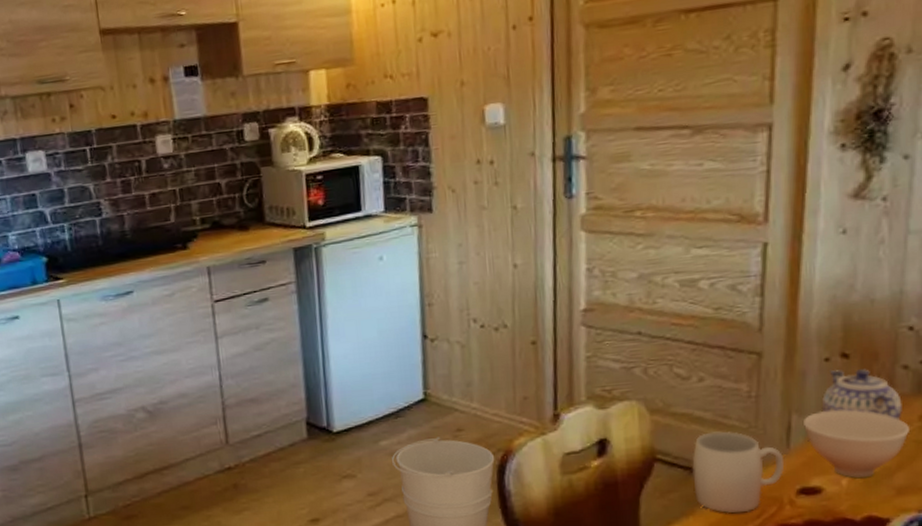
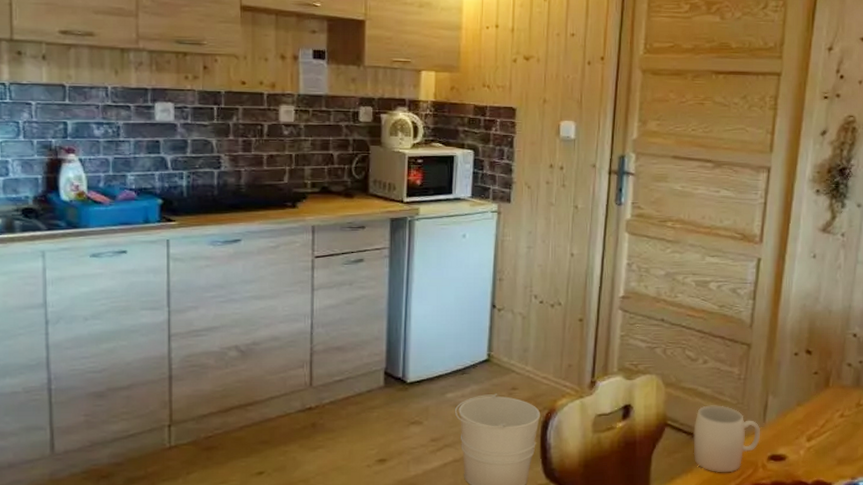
bowl: present [802,409,911,478] -> none [776,394,850,450]
teapot: present [821,369,902,421] -> none [790,362,845,406]

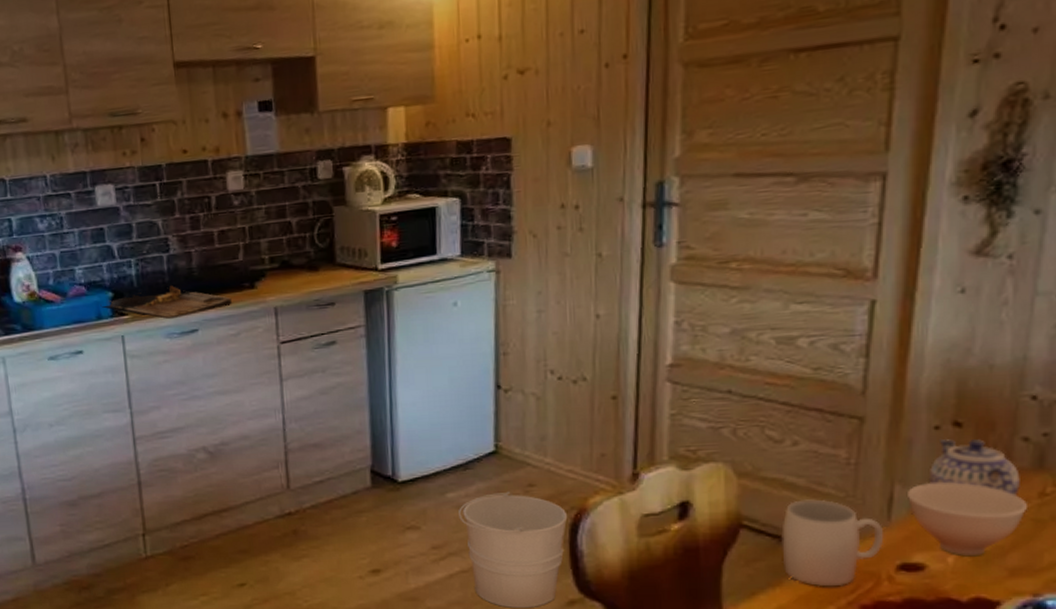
cutting board: none [149,199,274,229] -> present [100,286,232,320]
bowl: none [776,394,850,450] -> present [906,482,1029,557]
teapot: none [790,362,845,406] -> present [928,438,1020,496]

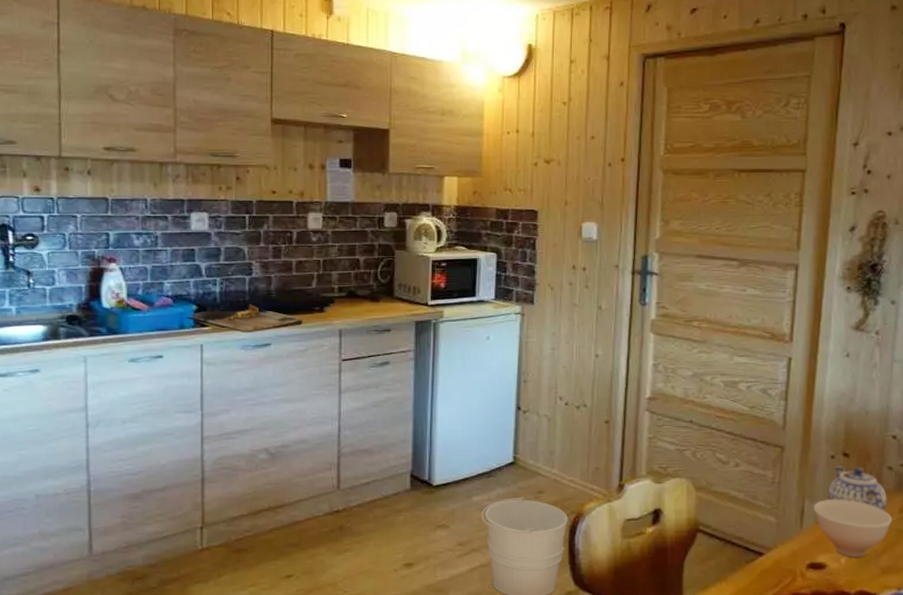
mug: present [781,499,884,587] -> none [727,510,798,582]

